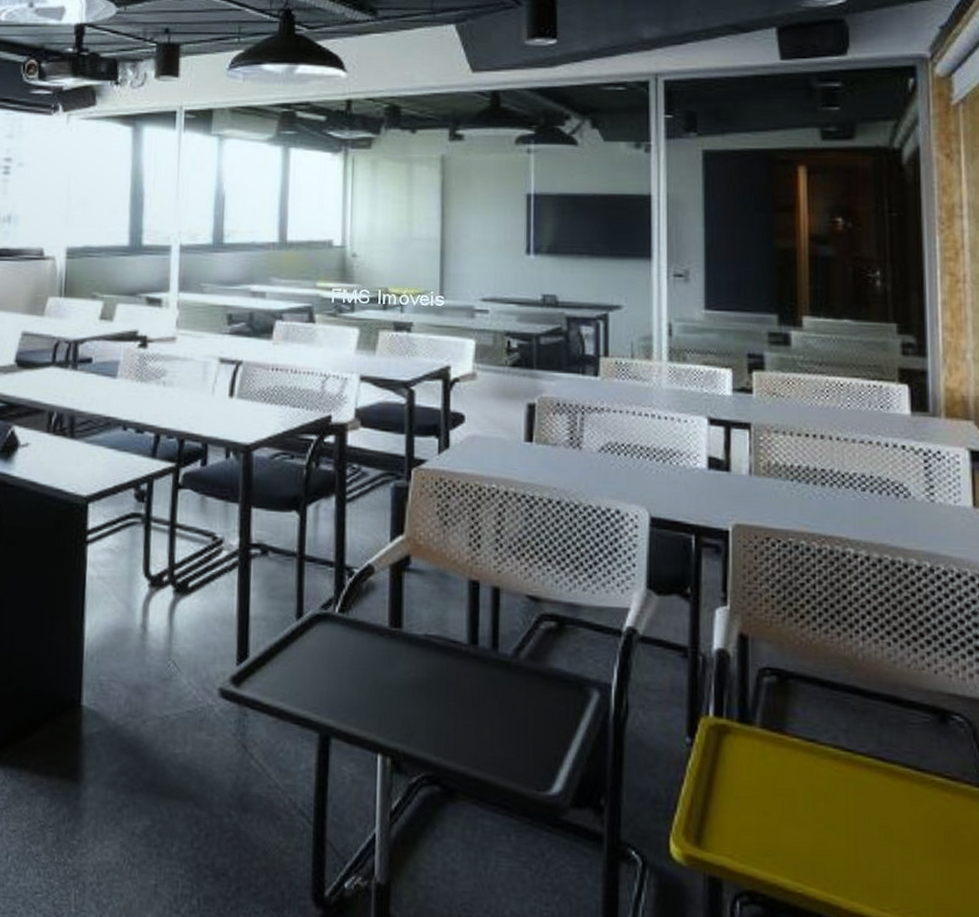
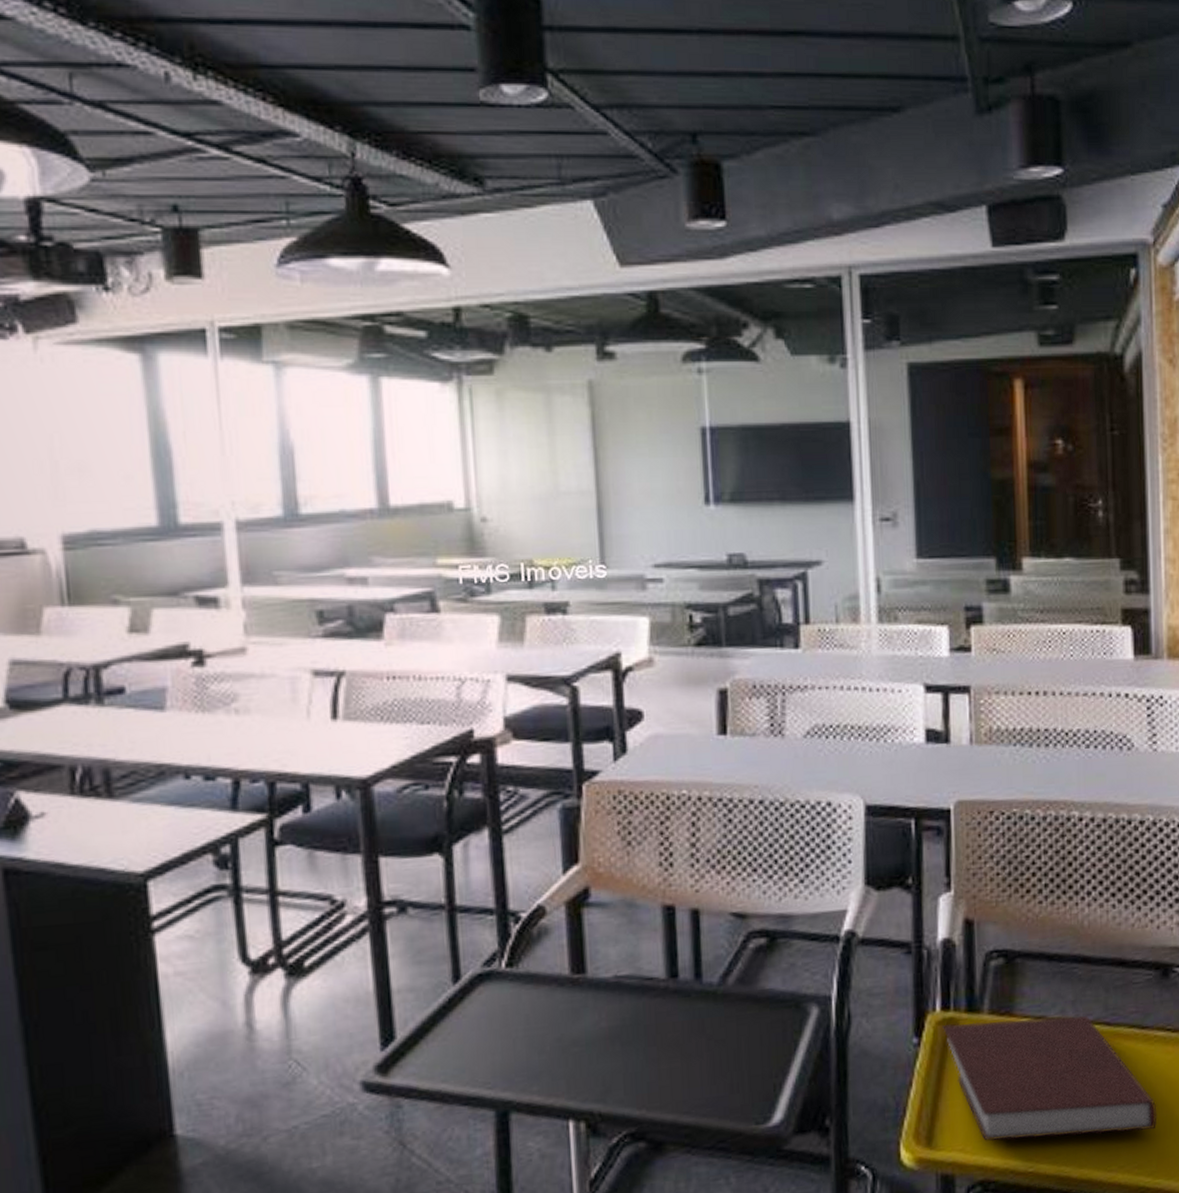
notebook: none [715,731,935,877] -> present [942,1016,1158,1142]

